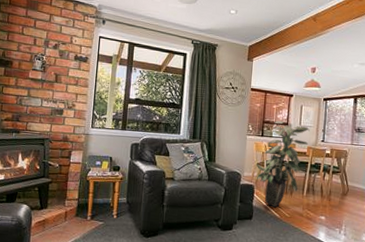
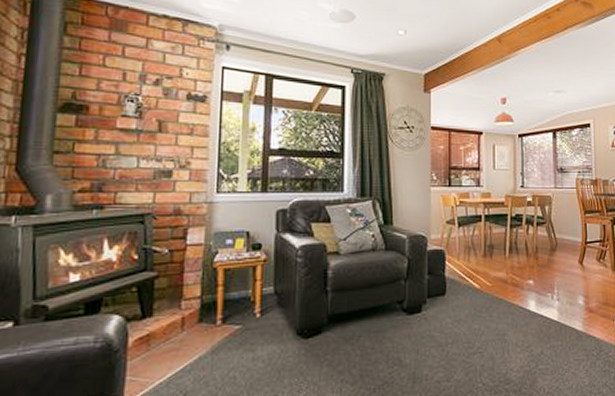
indoor plant: present [256,120,310,208] -> none [445,165,506,276]

